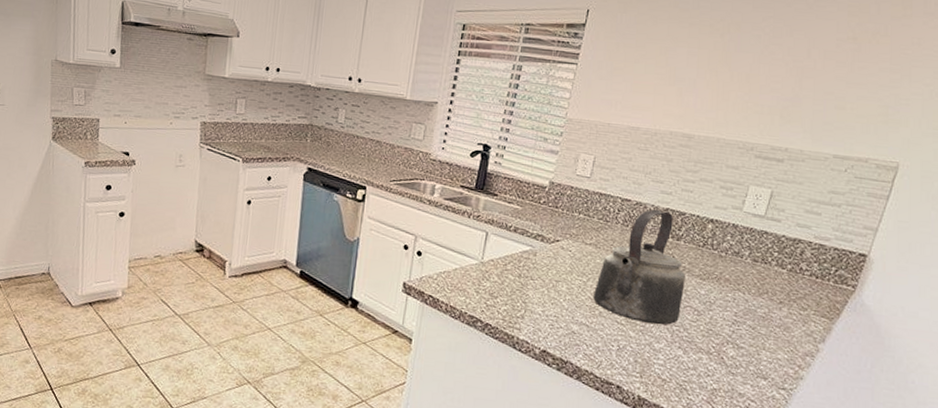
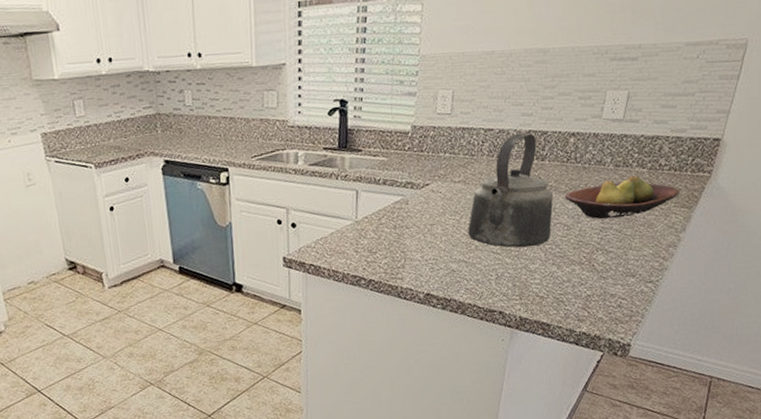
fruit bowl: none [697,273,820,315] -> present [564,175,680,220]

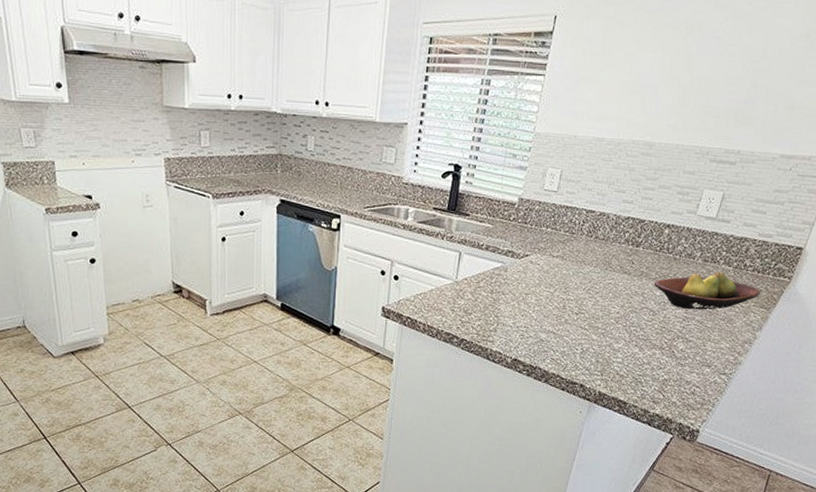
kettle: present [468,133,553,248] -> none [560,218,643,327]

